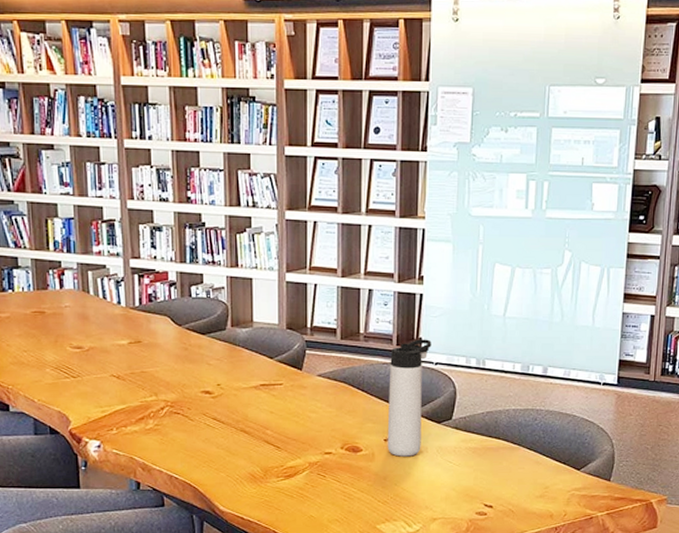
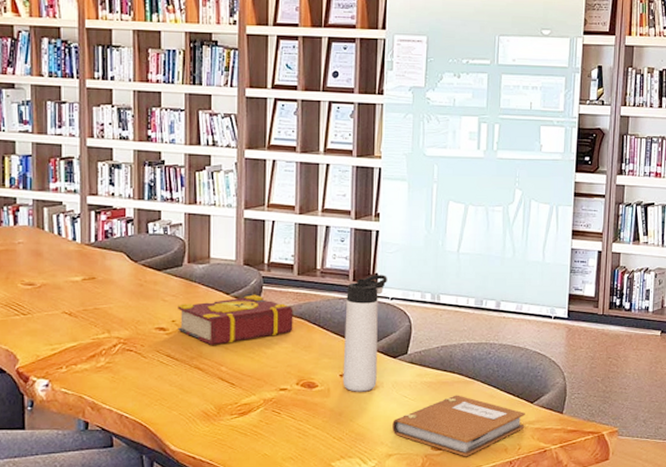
book: none [223,358,337,409] -> present [178,294,293,345]
notebook: none [437,461,572,522] -> present [392,395,525,457]

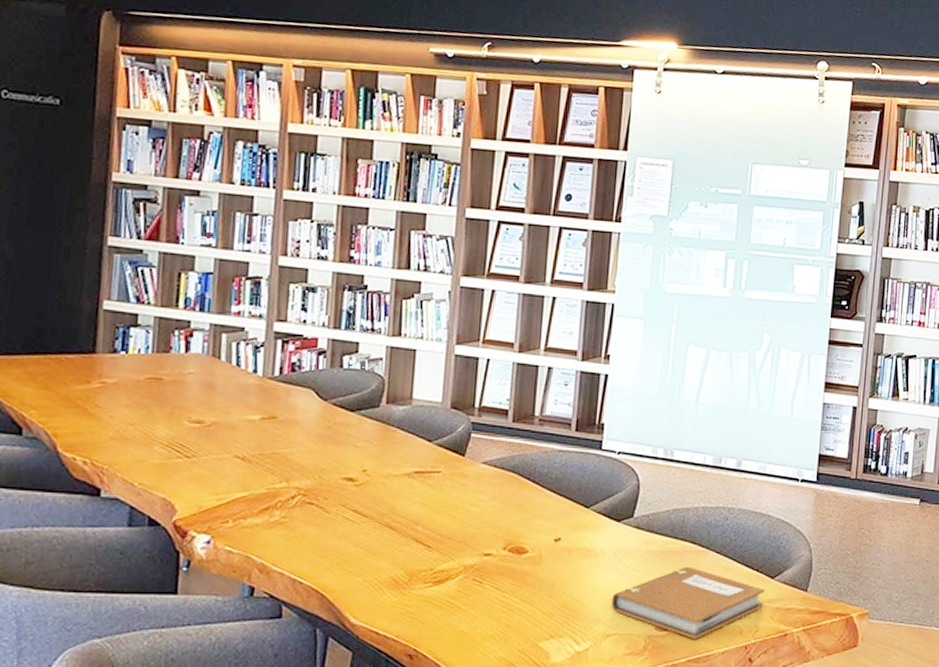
book: present [178,294,293,345] -> none [369,442,505,500]
thermos bottle: present [343,275,387,392] -> none [557,425,615,560]

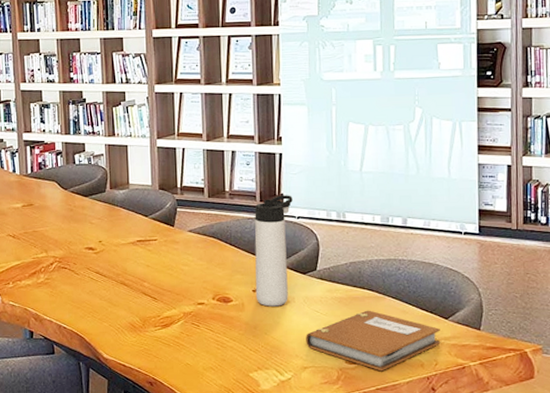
thermos bottle: none [557,425,615,560] -> present [254,195,293,307]

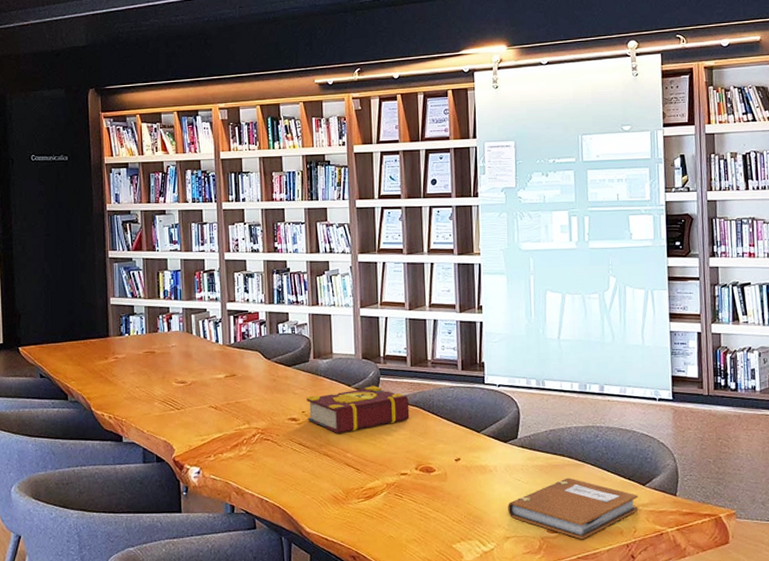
book: none [103,216,207,263] -> present [307,385,410,433]
thermos bottle: present [254,195,293,307] -> none [456,363,494,476]

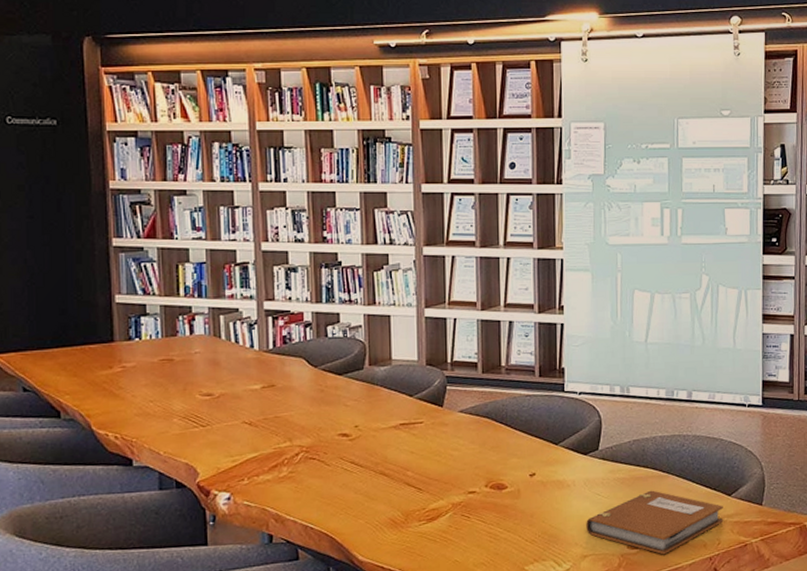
book: present [307,385,410,433] -> none [360,395,480,450]

